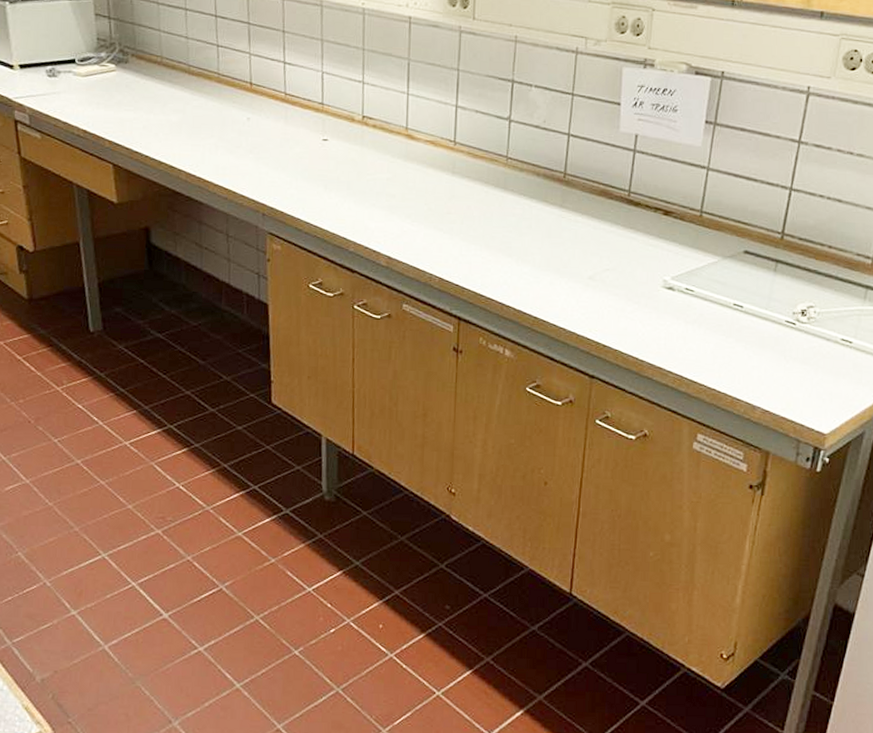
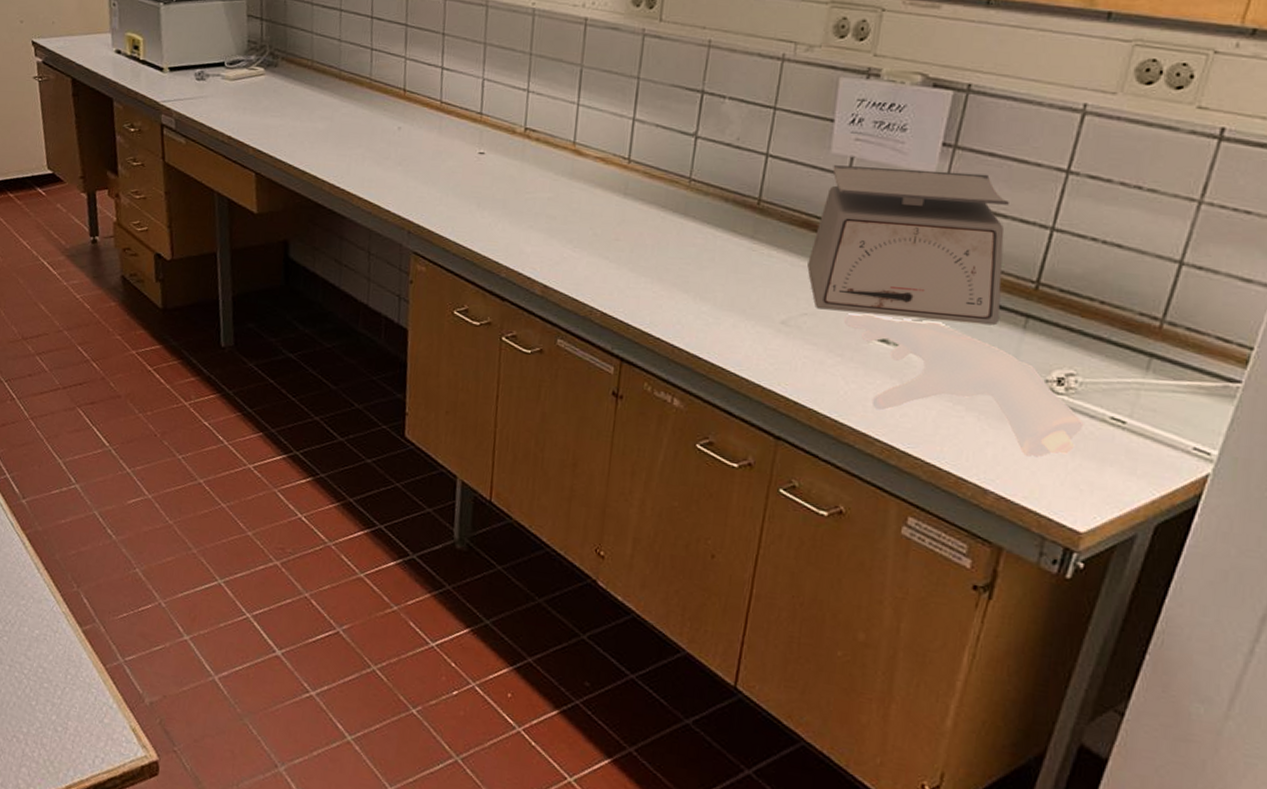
scale: none [607,142,758,271] -> present [807,165,1009,326]
glove: none [637,266,822,377] -> present [843,313,1084,458]

